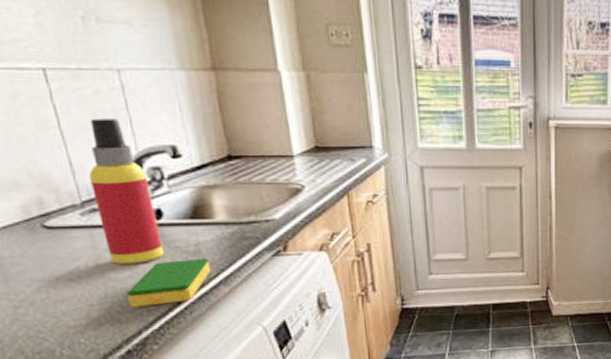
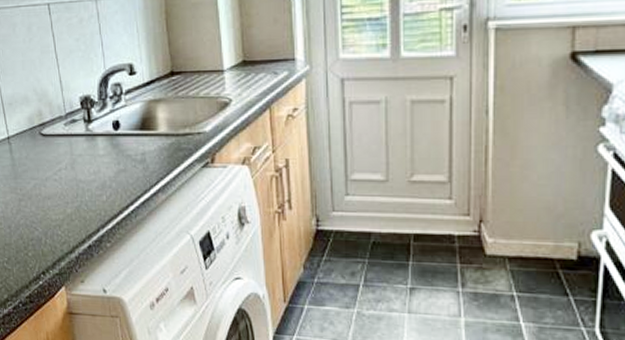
spray bottle: present [88,118,164,264] -> none [71,42,119,168]
dish sponge: present [126,258,211,307] -> none [91,166,153,207]

